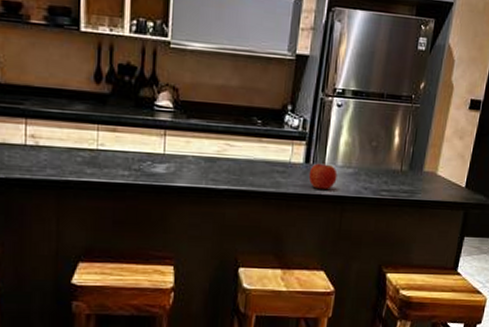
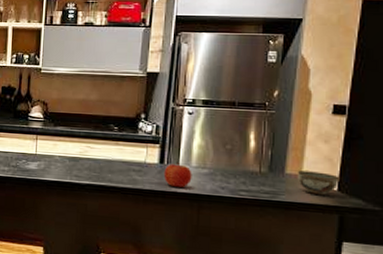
bowl: none [433,168,469,193] -> present [298,170,340,196]

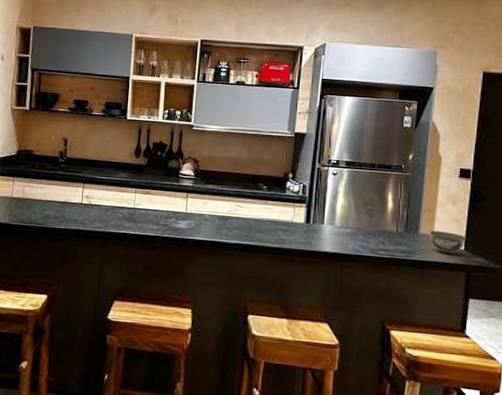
fruit: present [163,163,192,187] -> none [309,222,336,247]

